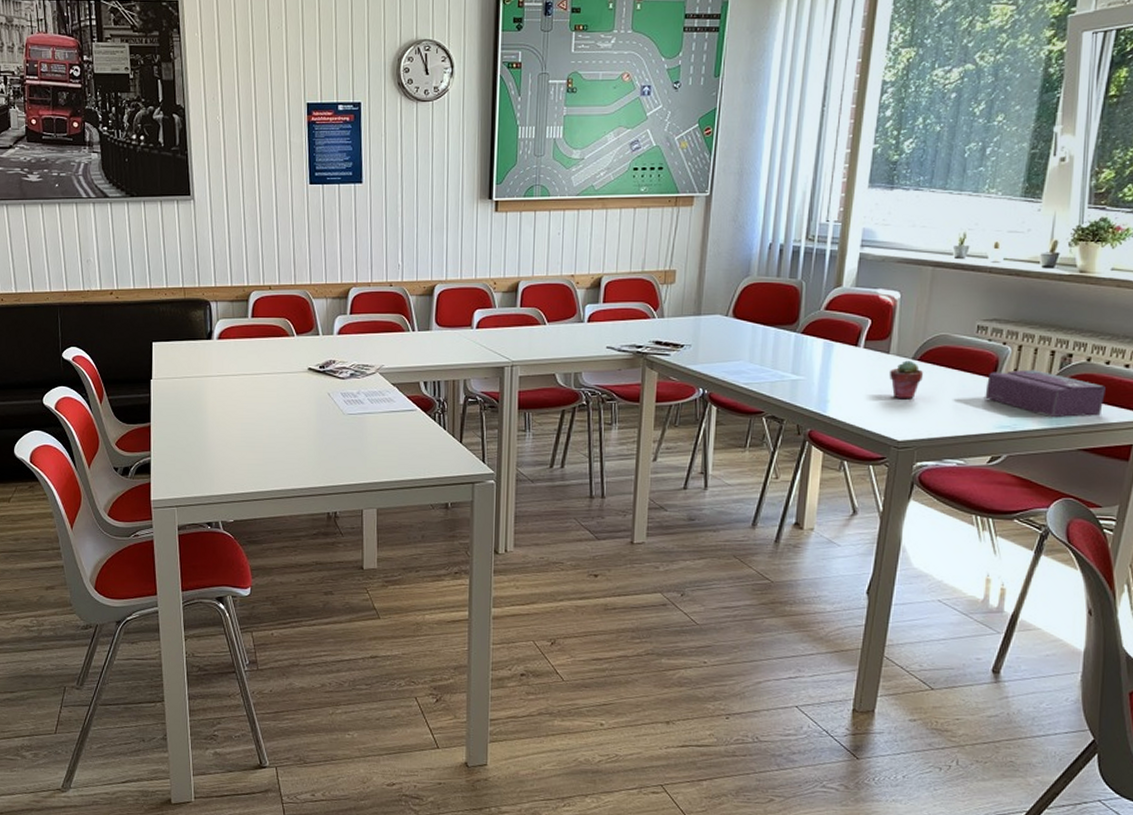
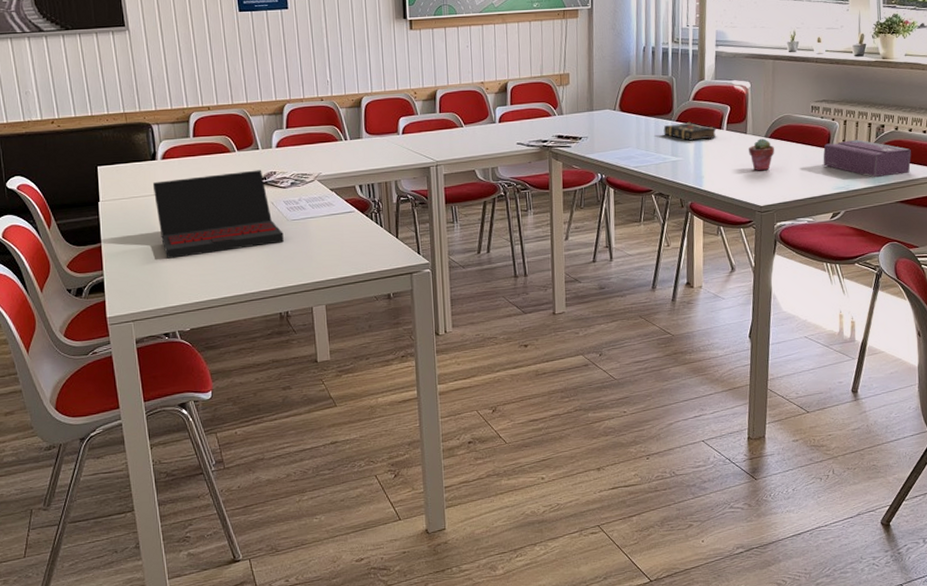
laptop: none [206,357,338,445] -> present [152,170,284,259]
book: none [784,335,853,358] -> present [663,122,718,141]

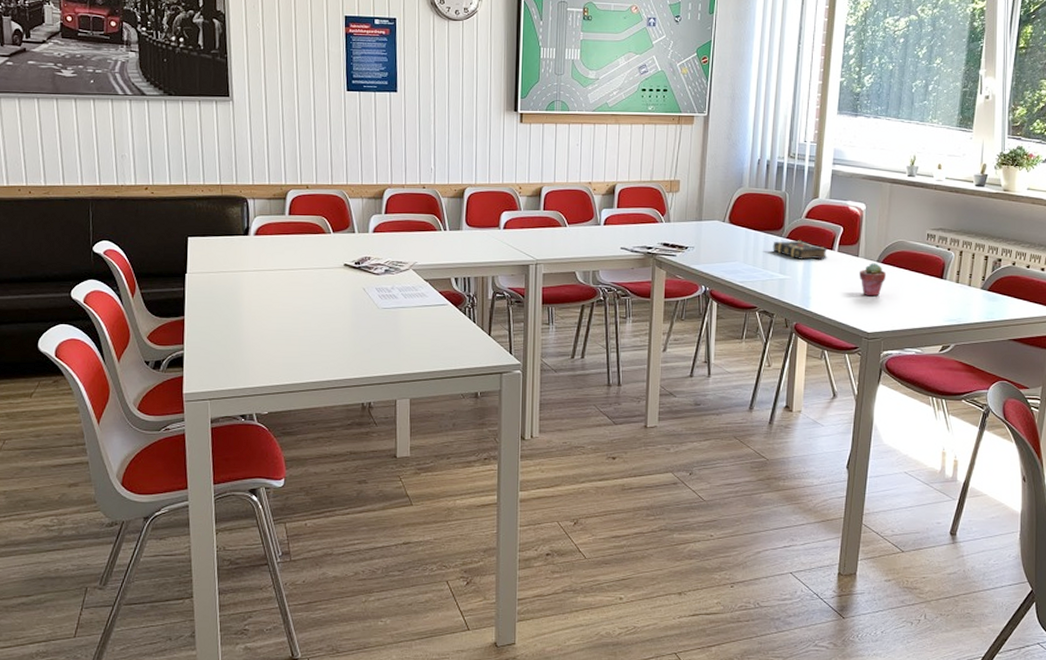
laptop: present [152,170,284,259] -> none [242,254,373,338]
tissue box: present [823,139,911,177] -> none [935,272,1027,312]

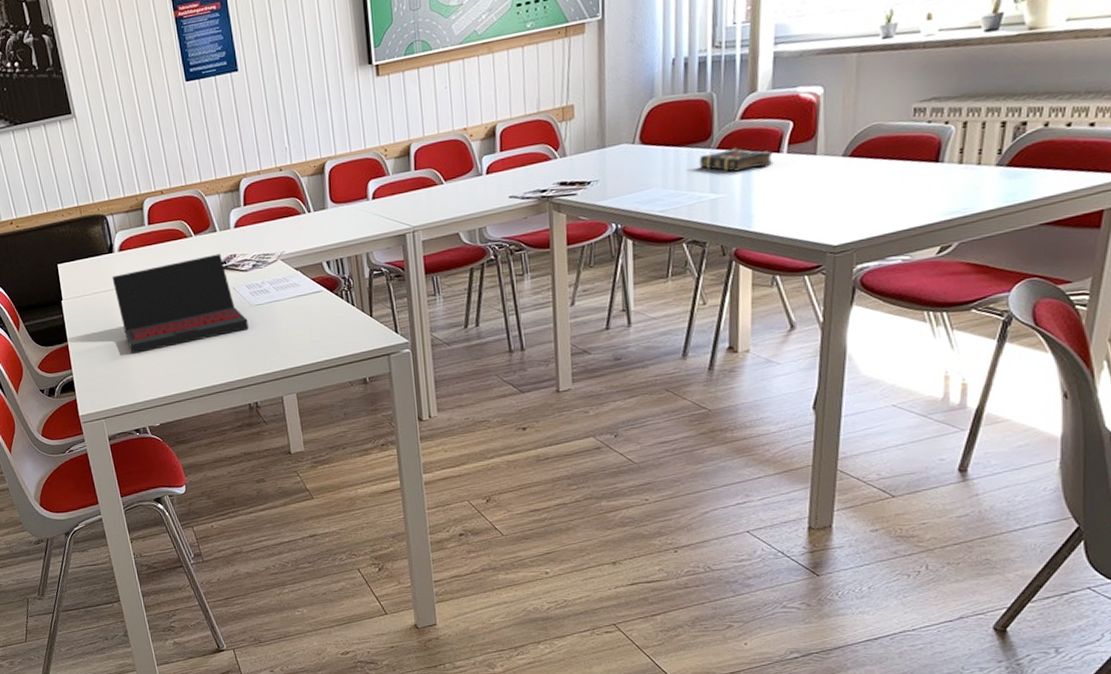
laptop: none [242,254,373,338] -> present [112,253,249,354]
potted succulent: present [859,263,886,297] -> none [819,158,856,202]

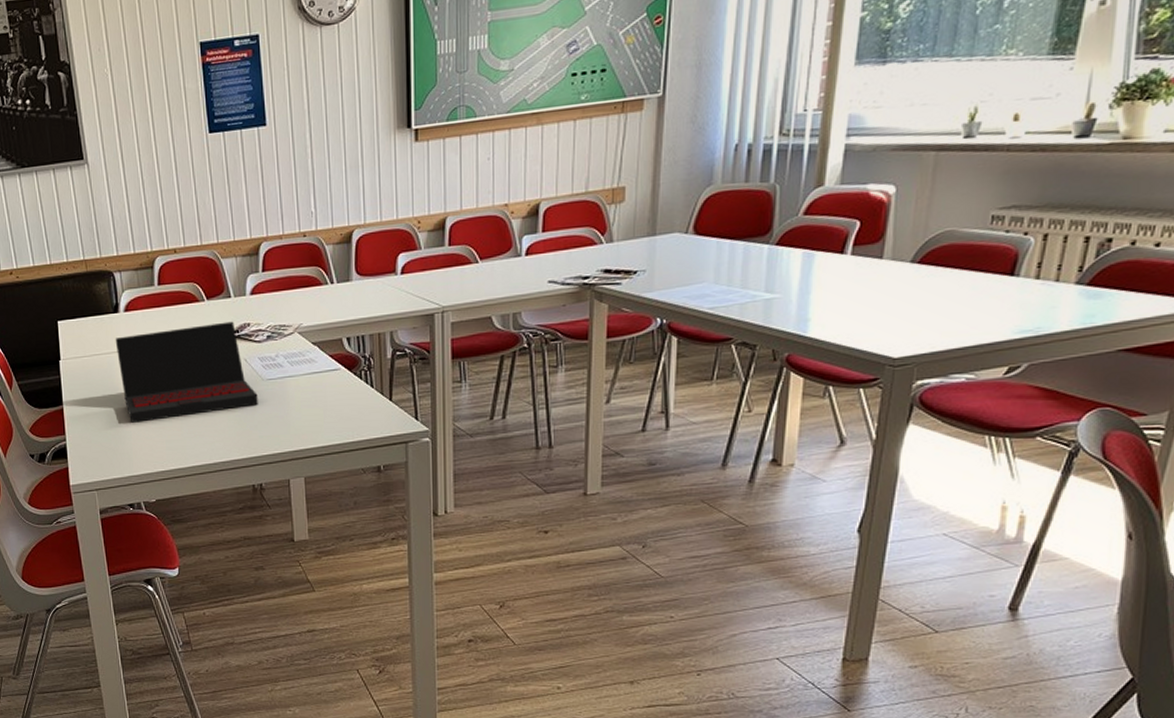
book: present [699,148,775,172] -> none [755,245,838,271]

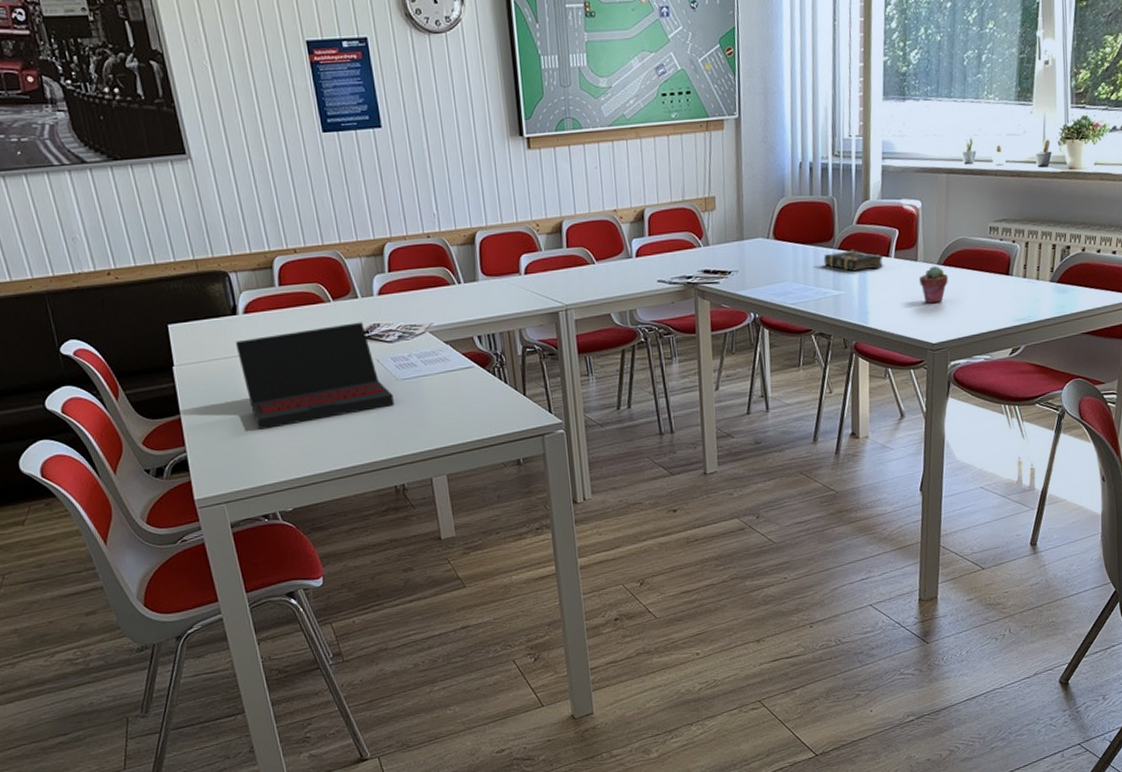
book: none [755,245,838,271] -> present [823,249,885,272]
potted succulent: none [883,264,924,310] -> present [919,266,948,304]

